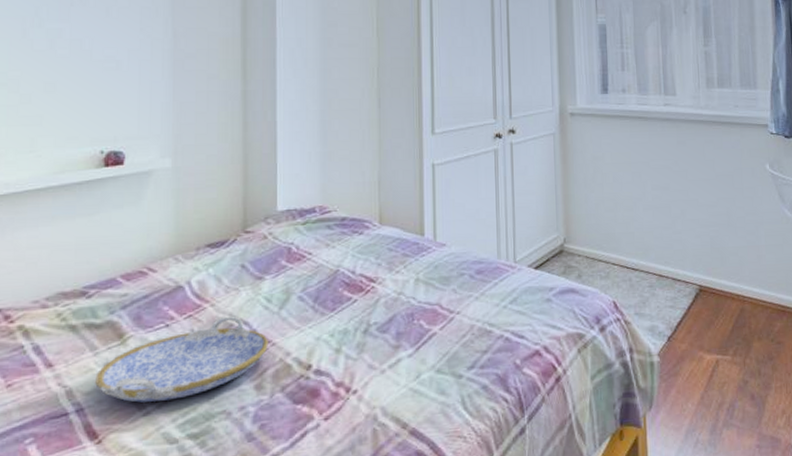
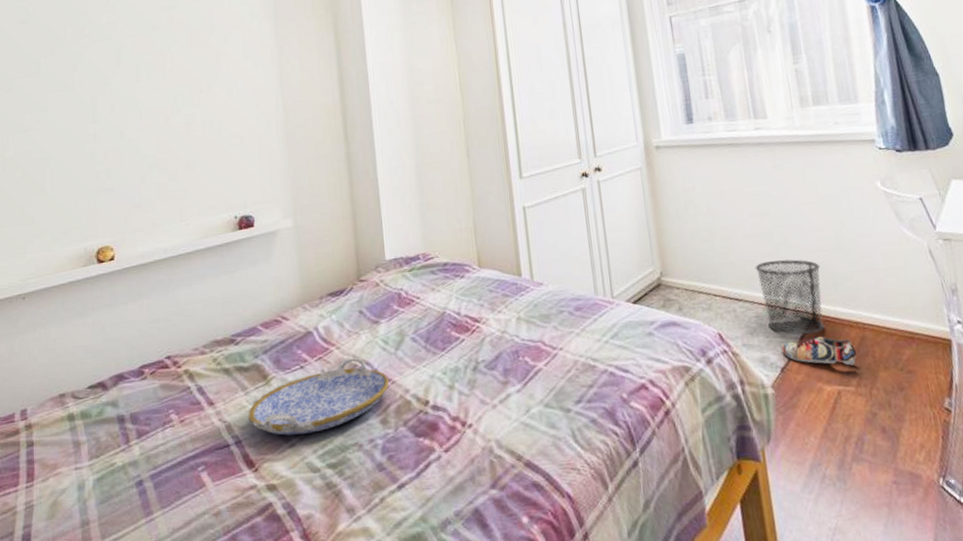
waste bin: none [653,232,711,306] -> present [755,259,825,335]
shoe: none [670,307,736,336] -> present [781,336,857,366]

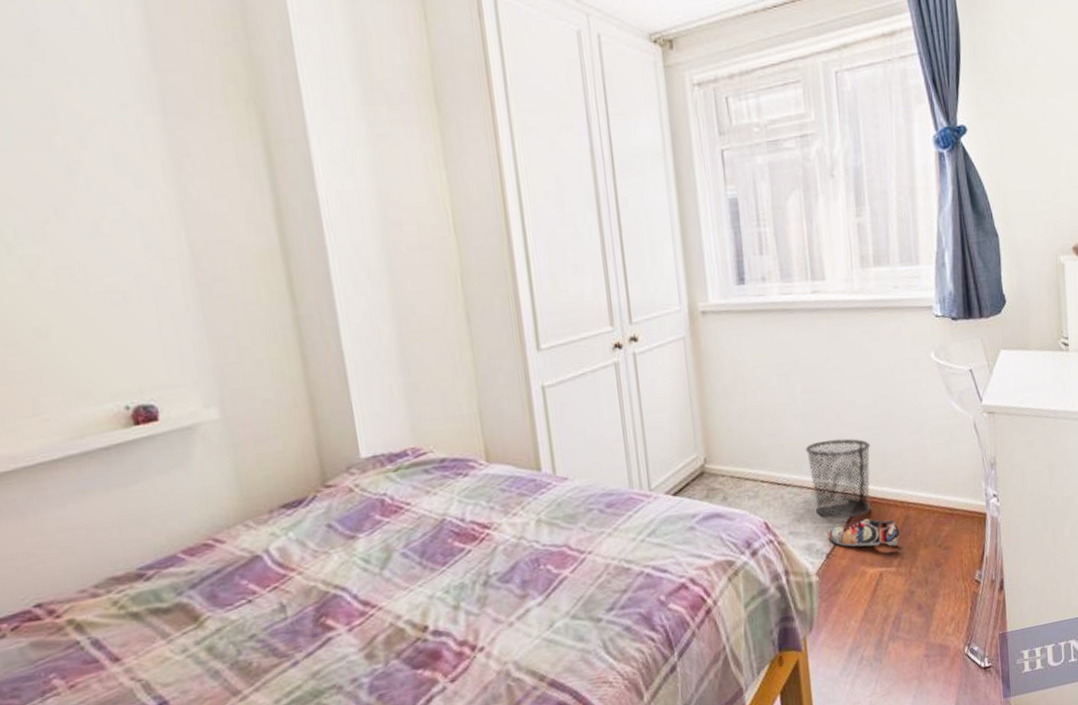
serving tray: present [248,357,389,436] -> none [174,582,374,689]

